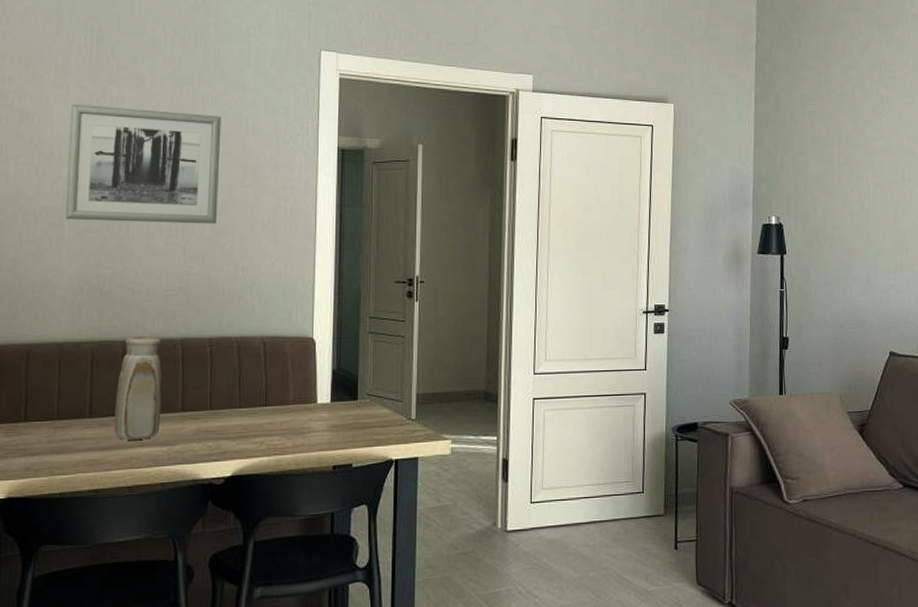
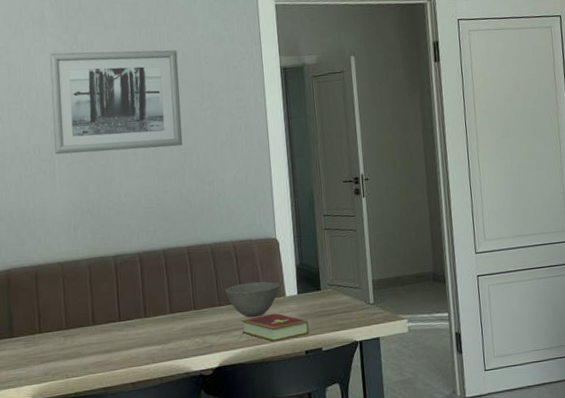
vase: present [114,336,162,440] -> none [113,249,153,343]
bowl: none [248,384,313,424] -> present [225,281,281,318]
hardcover book: none [263,421,339,454] -> present [241,313,309,342]

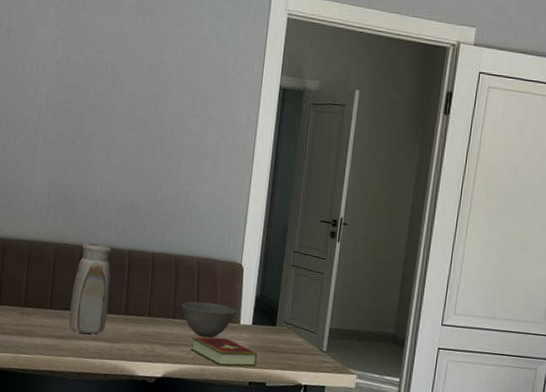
wall art: present [50,50,183,155] -> none [40,25,178,149]
vase: none [113,249,153,343] -> present [69,242,112,334]

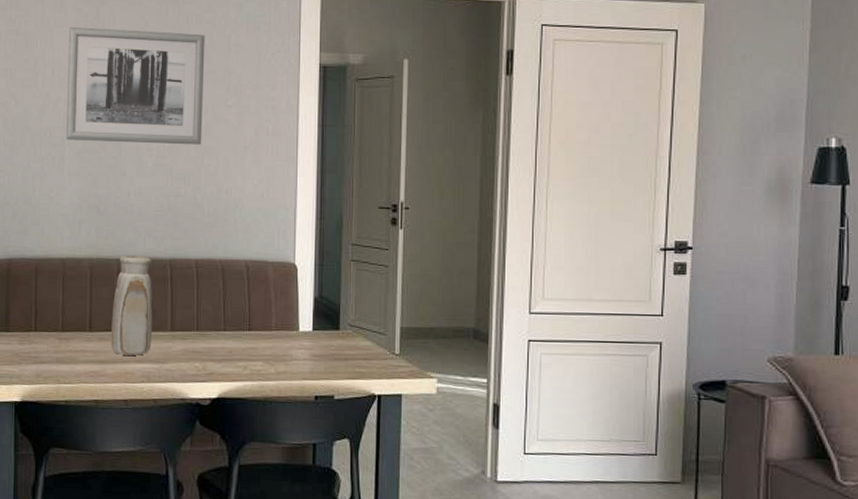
wall art: none [40,25,178,149] -> present [66,26,205,145]
bowl: present [181,301,237,338] -> none [232,309,295,350]
hardcover book: present [191,336,257,367] -> none [247,348,321,381]

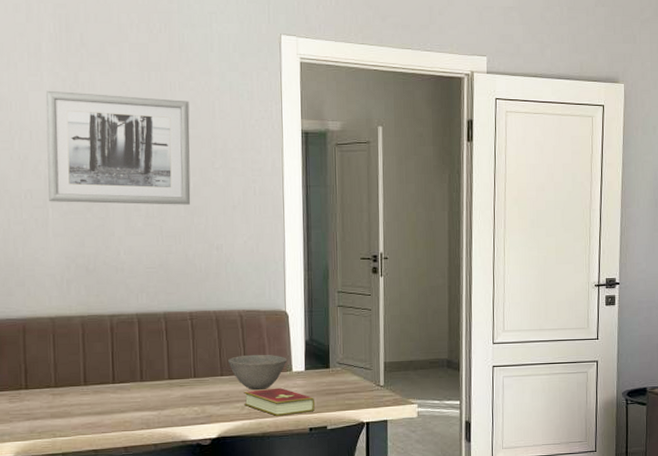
vase: present [111,255,153,356] -> none [107,310,150,405]
bowl: none [232,309,295,350] -> present [228,354,288,391]
hardcover book: none [247,348,321,381] -> present [244,387,314,417]

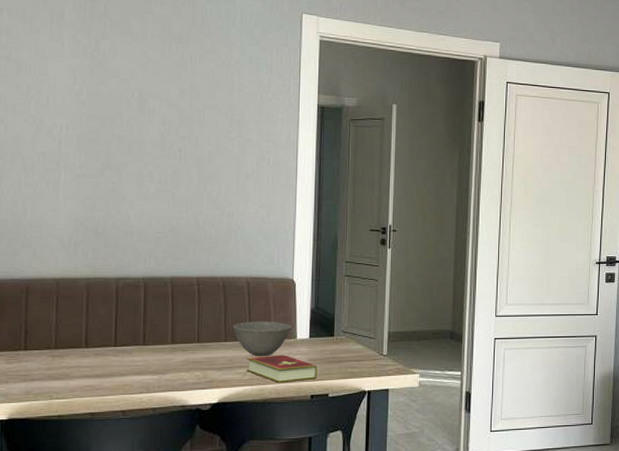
wall art: present [46,90,191,205] -> none [62,56,209,173]

